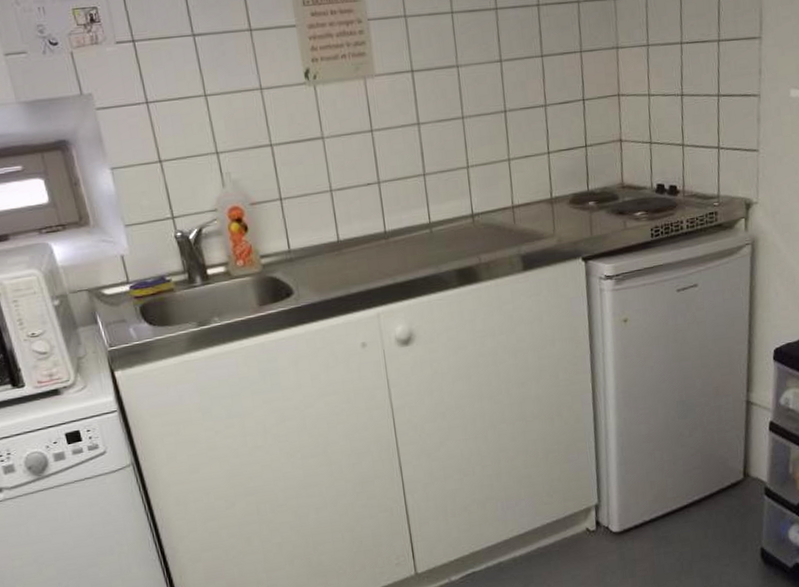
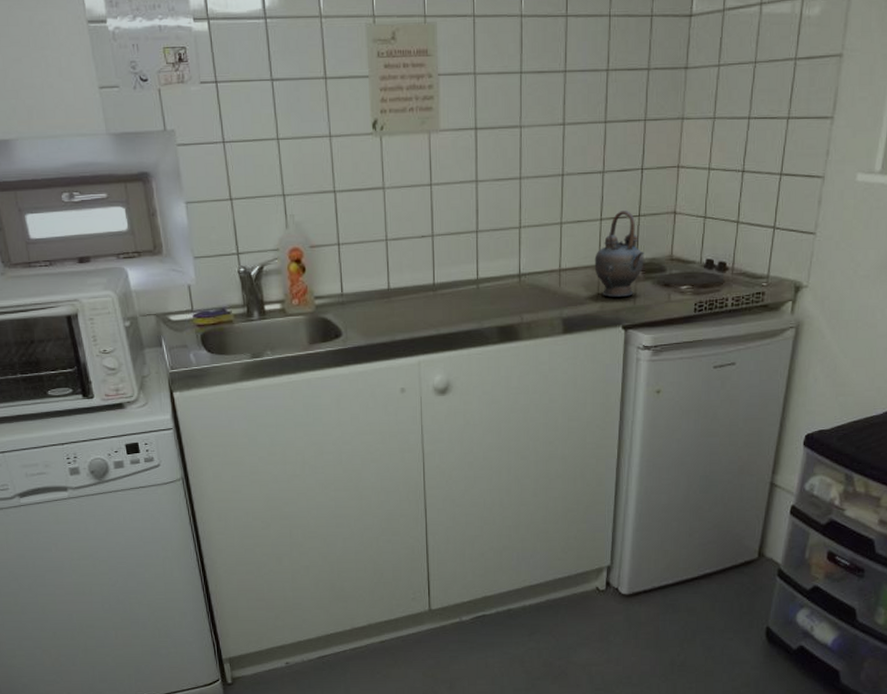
teapot: none [546,142,596,230] -> present [594,211,644,298]

